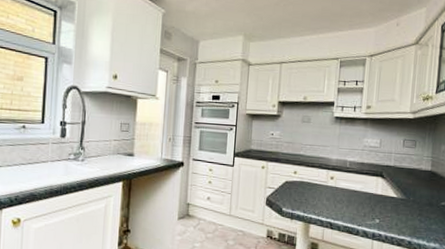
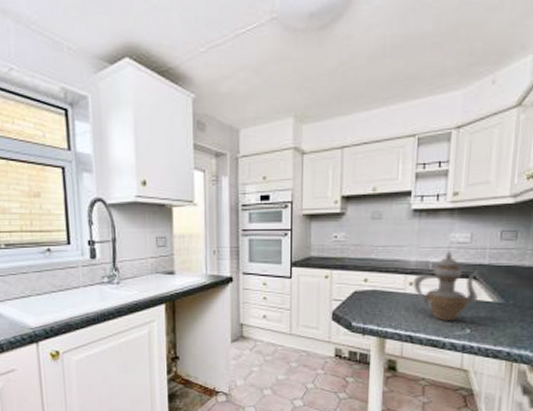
teapot: none [333,152,387,211] -> present [412,250,480,321]

